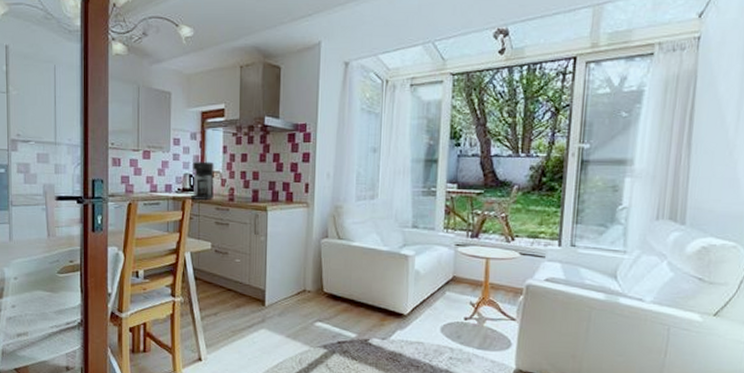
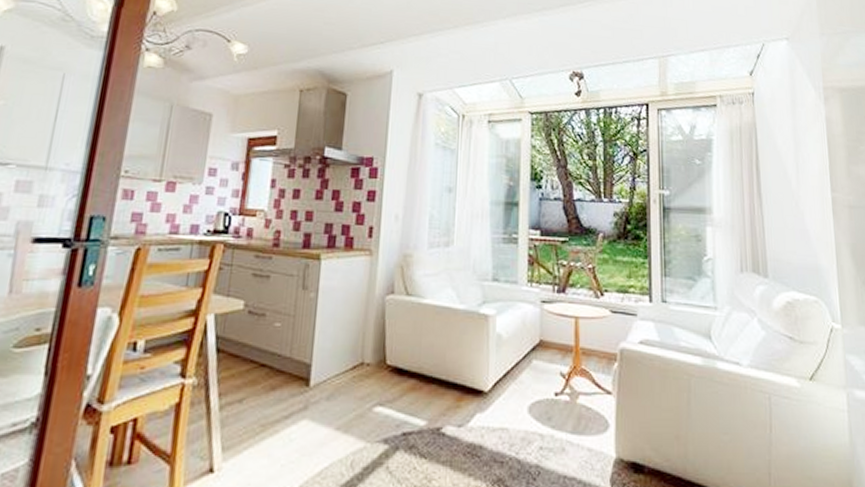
coffee maker: present [190,161,214,200] -> none [222,196,258,245]

